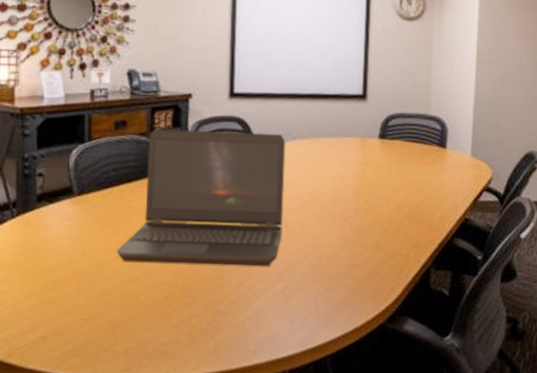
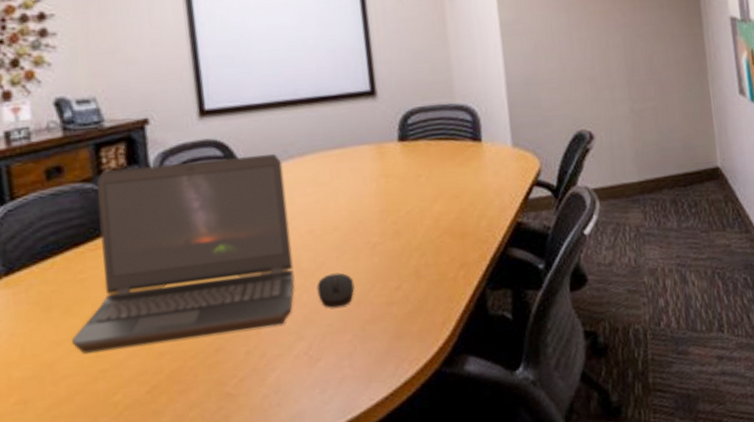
computer mouse: none [298,234,327,261] -> present [317,272,355,308]

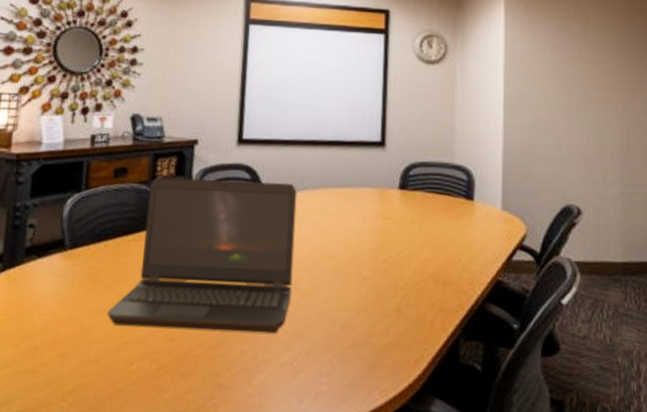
computer mouse: present [317,272,355,308] -> none [309,296,342,328]

